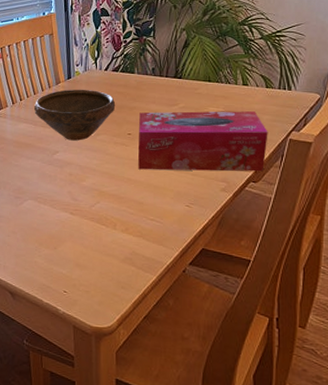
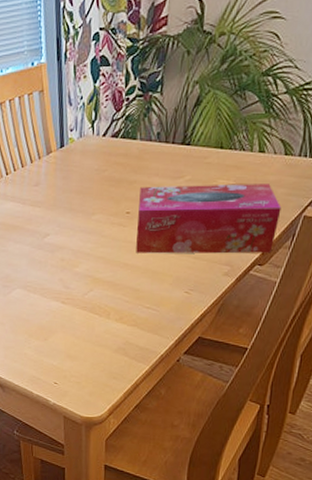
bowl: present [34,89,116,141] -> none [22,159,114,221]

